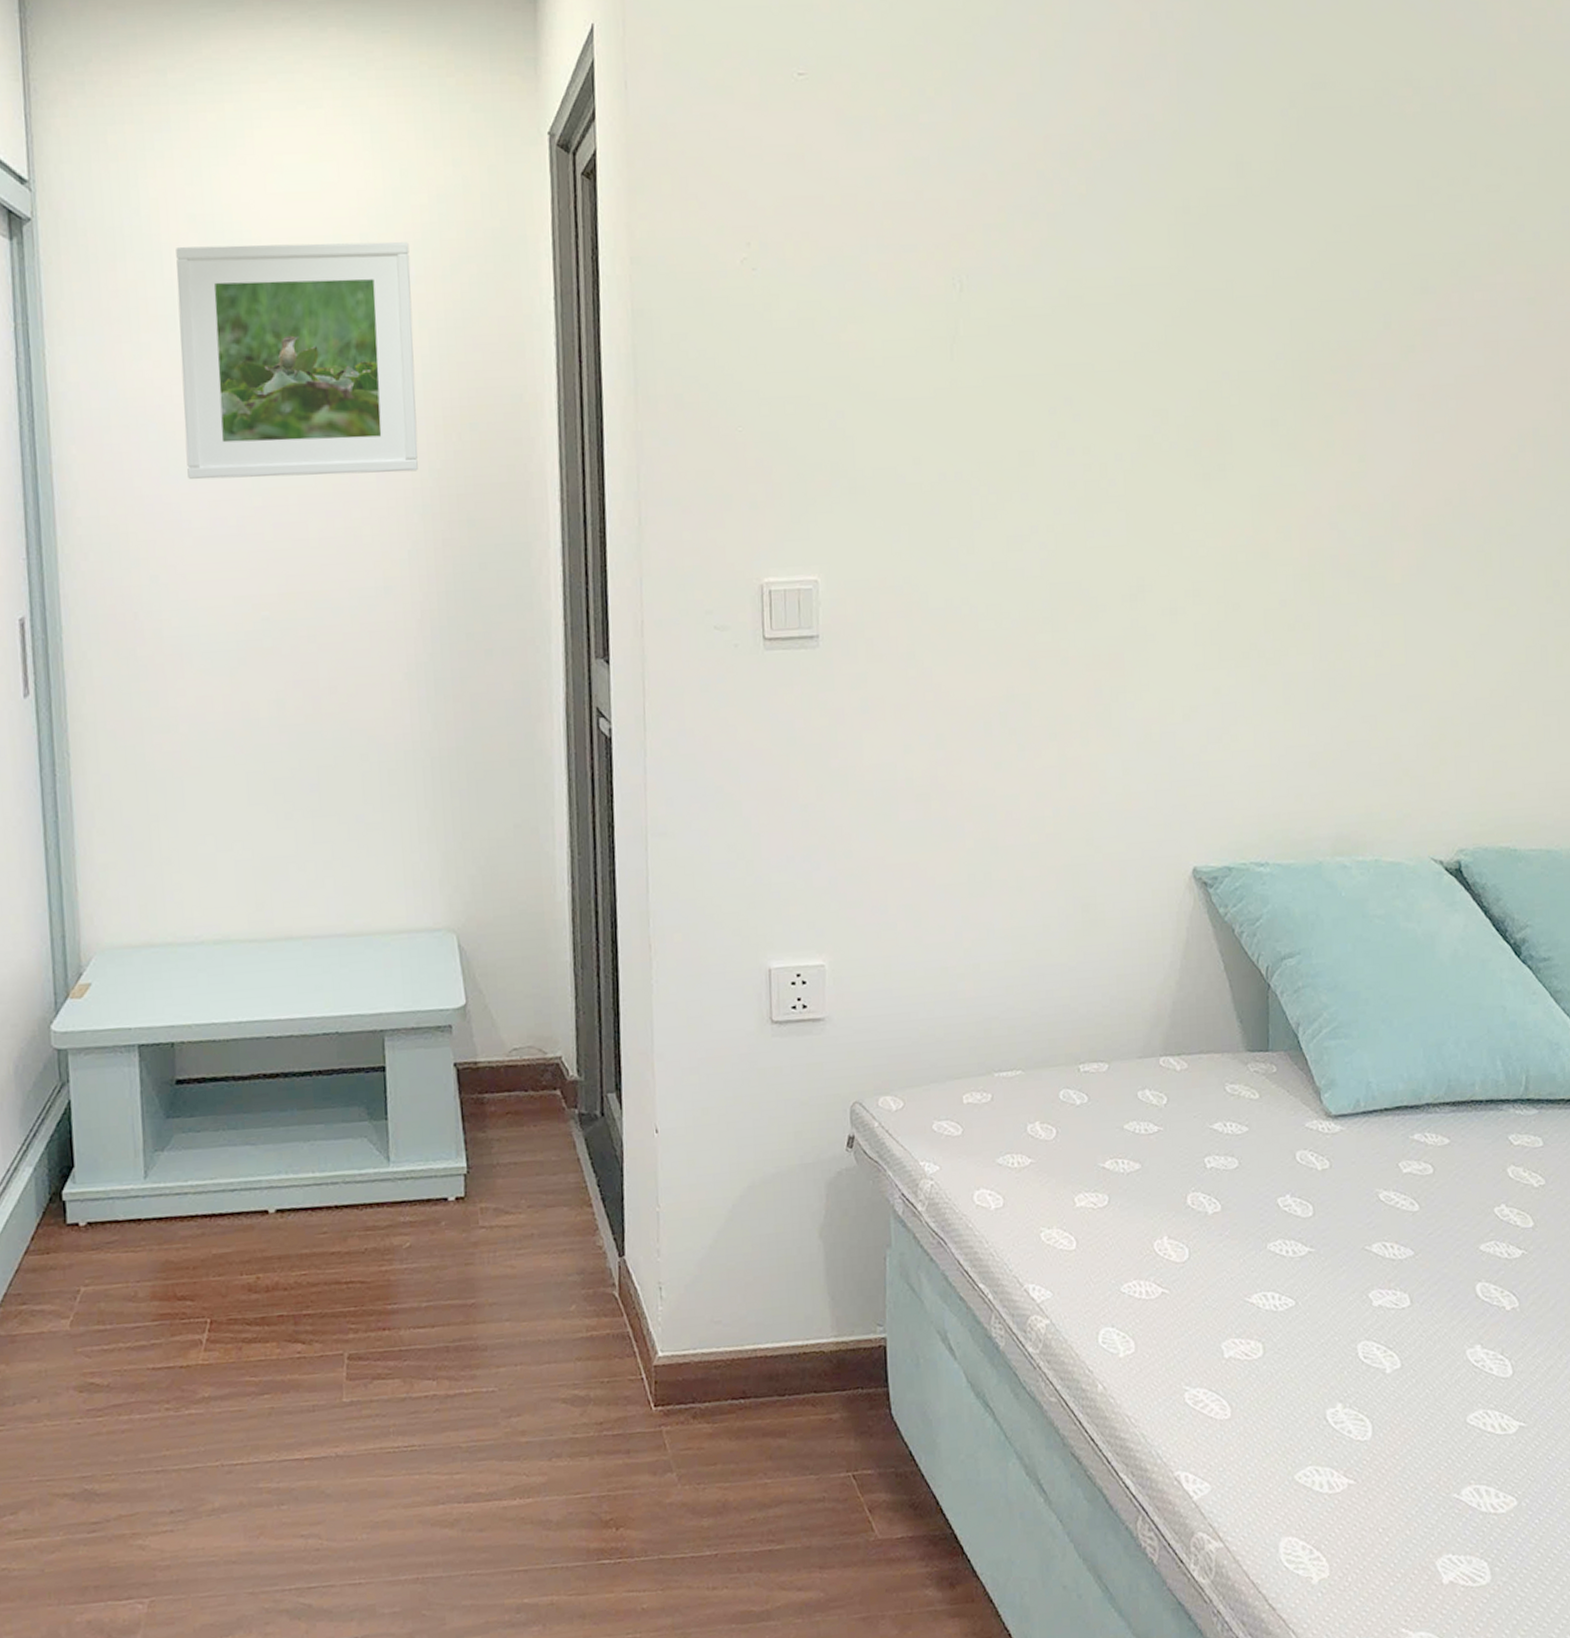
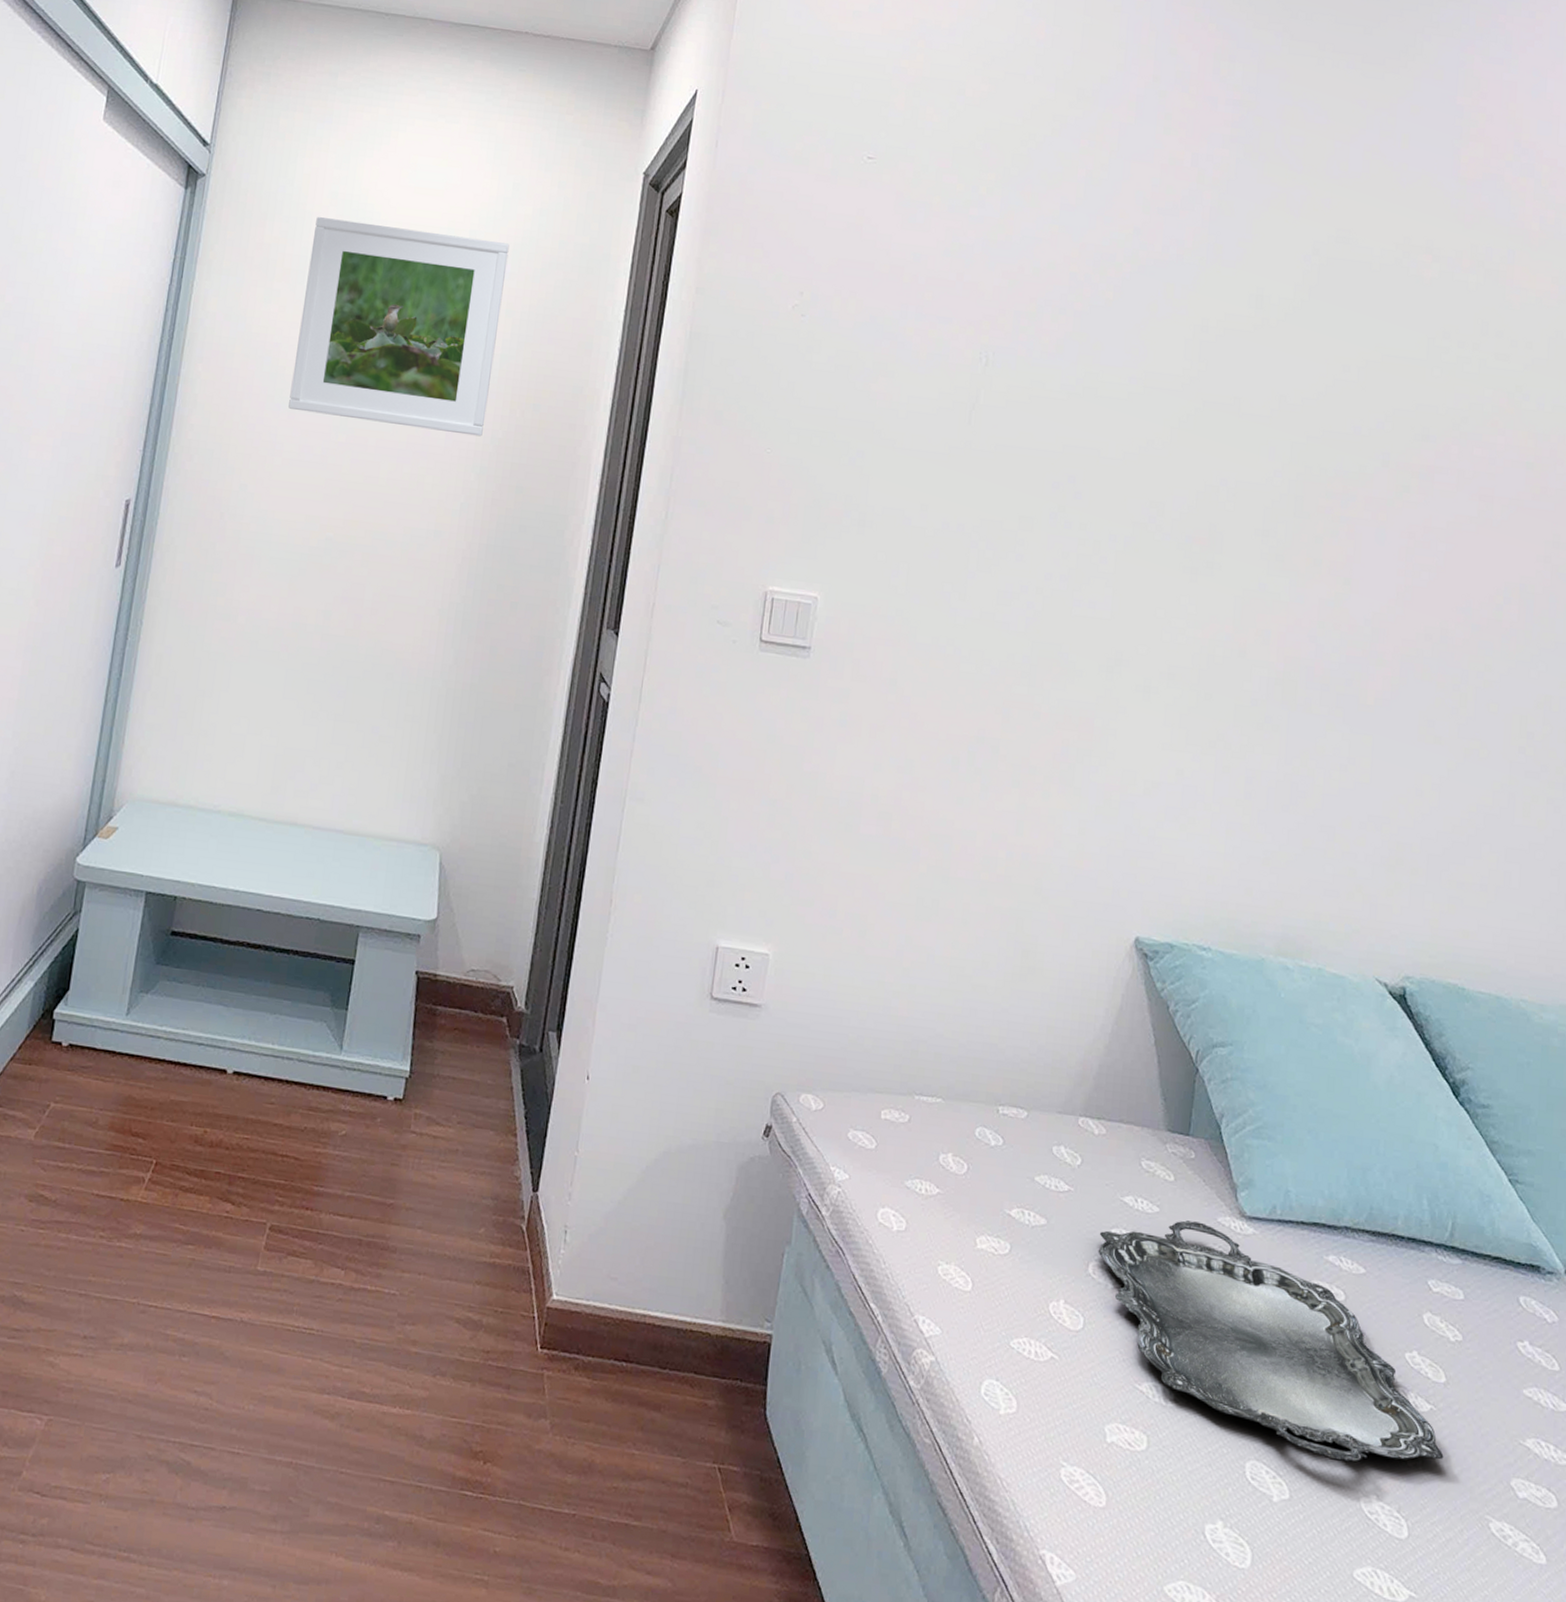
serving tray: none [1194,1131,1538,1323] -> present [1097,1220,1444,1463]

